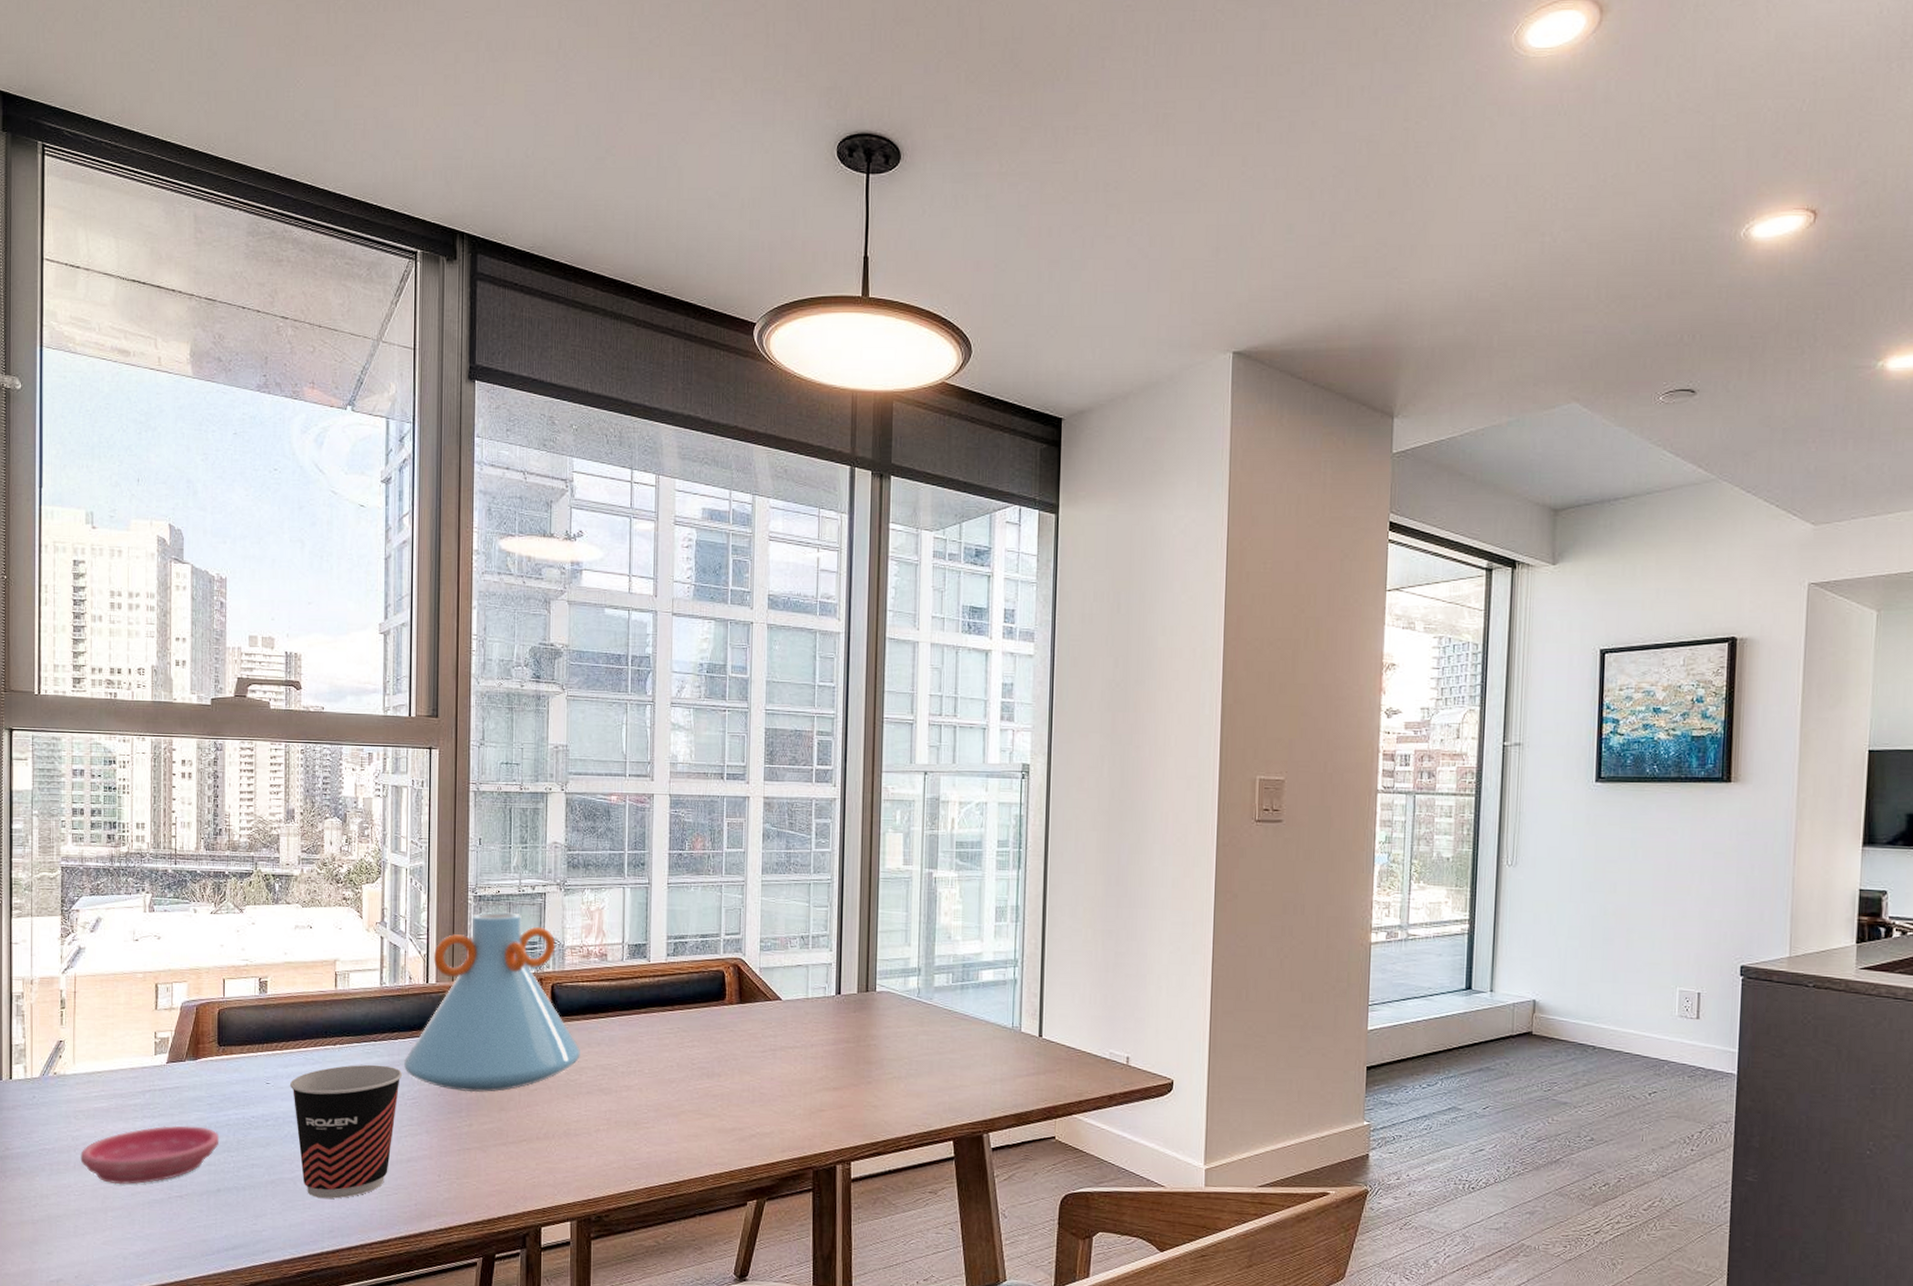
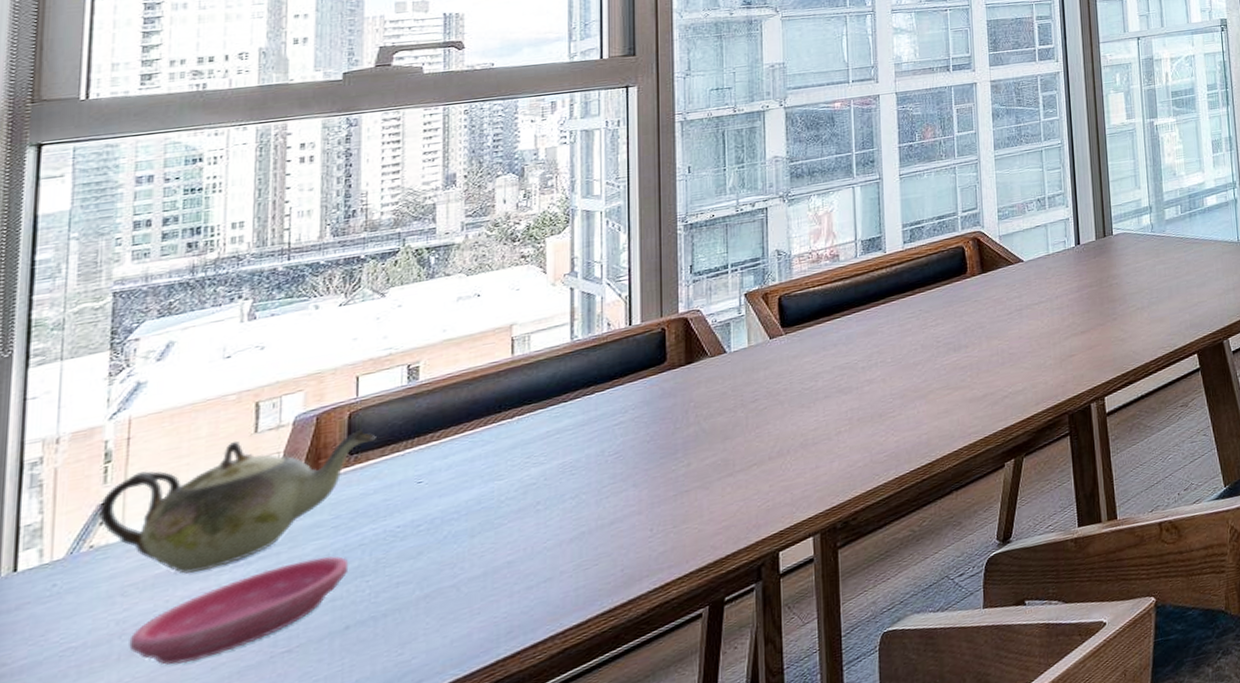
teapot: none [59,1012,237,1114] -> present [99,430,376,574]
cup: present [289,1064,403,1199] -> none [450,424,602,599]
vase: present [403,912,580,1093] -> none [602,233,815,433]

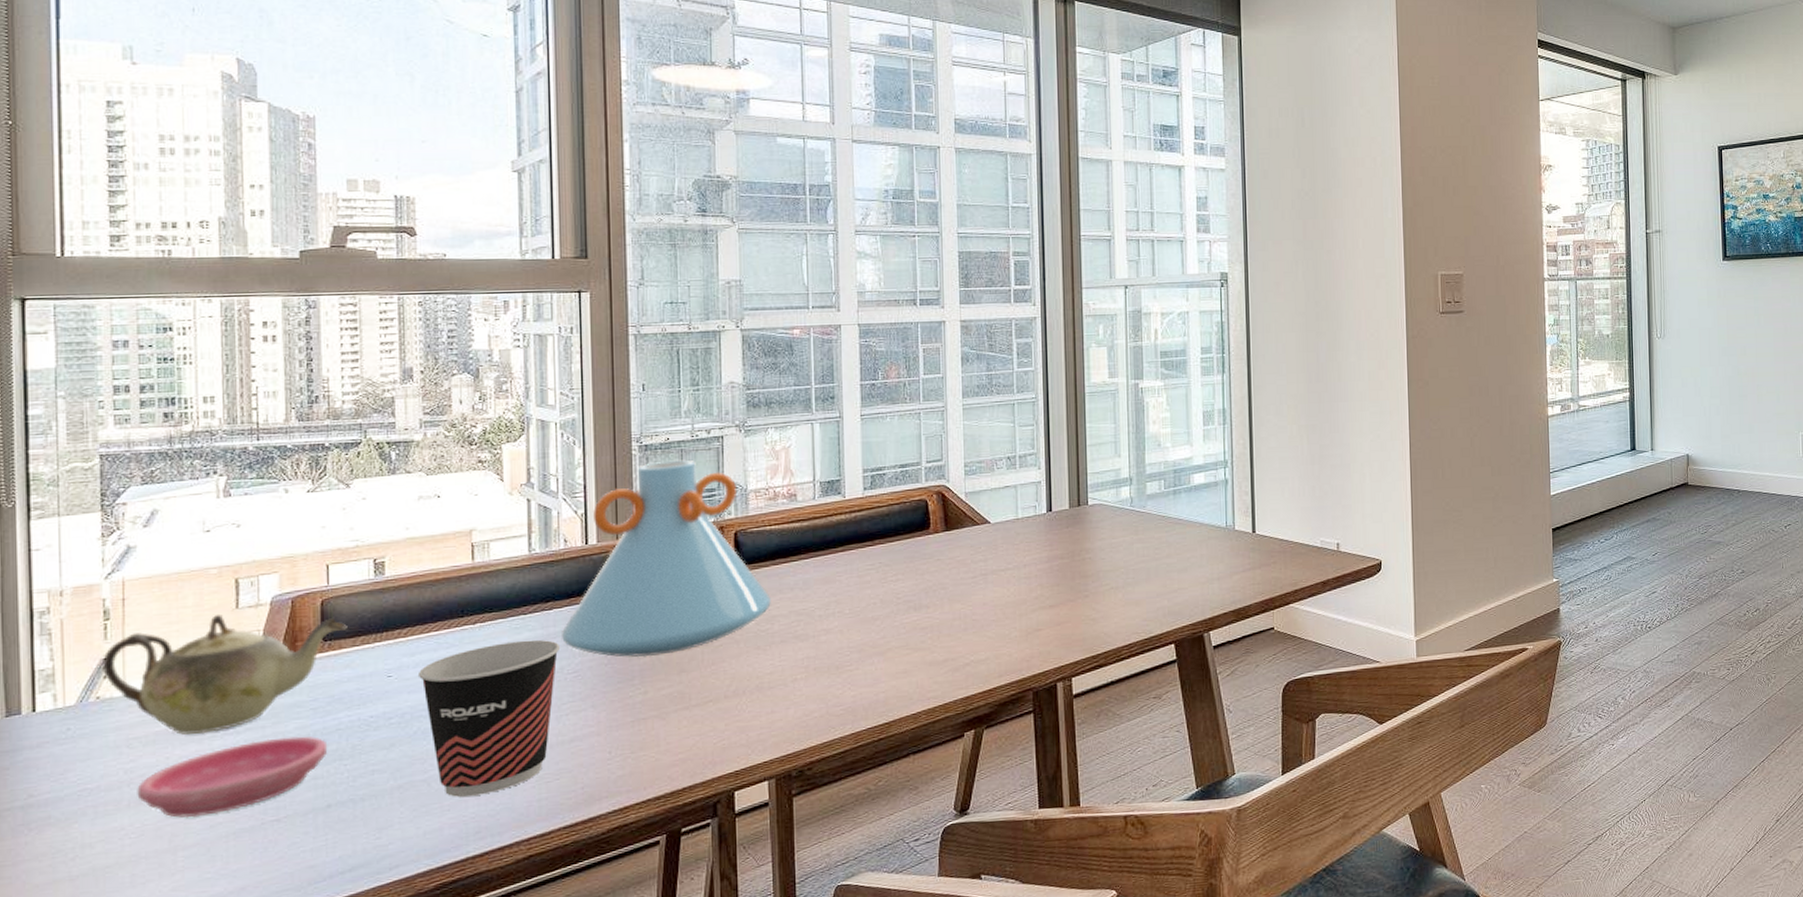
cup: none [450,424,602,599] -> present [417,639,561,797]
vase: none [602,233,815,433] -> present [561,460,771,658]

